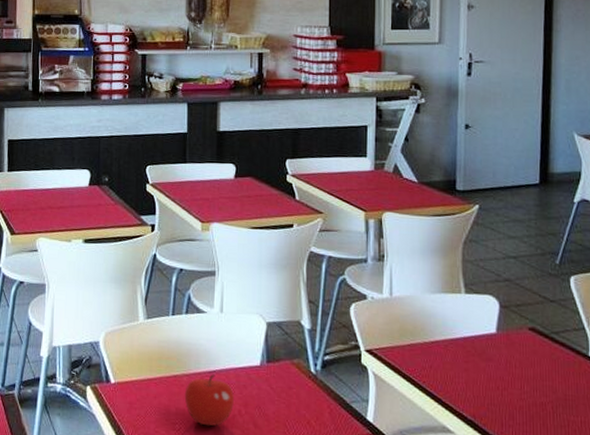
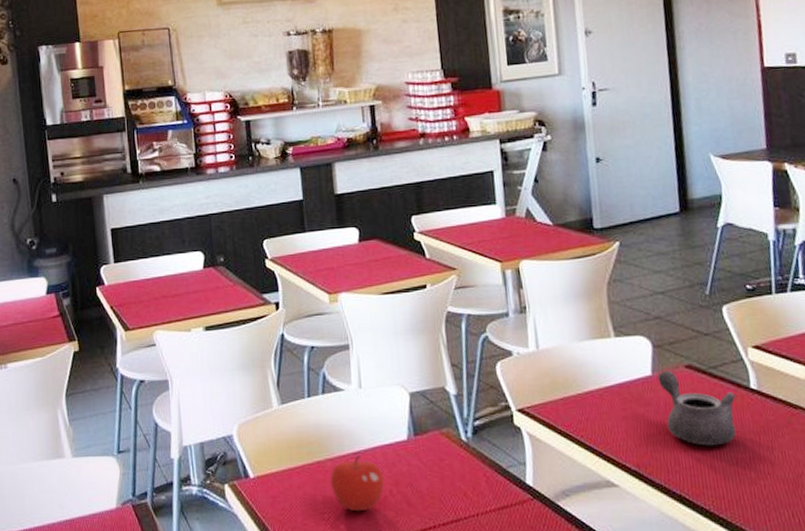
teapot: none [501,330,574,406] -> present [657,370,737,446]

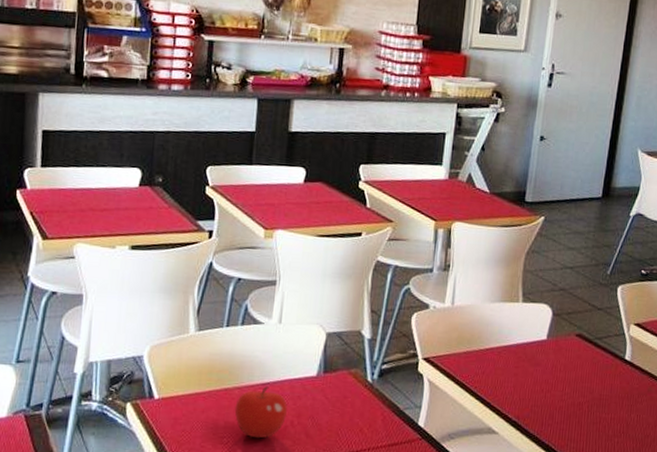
teapot: present [657,370,737,446] -> none [549,337,612,406]

